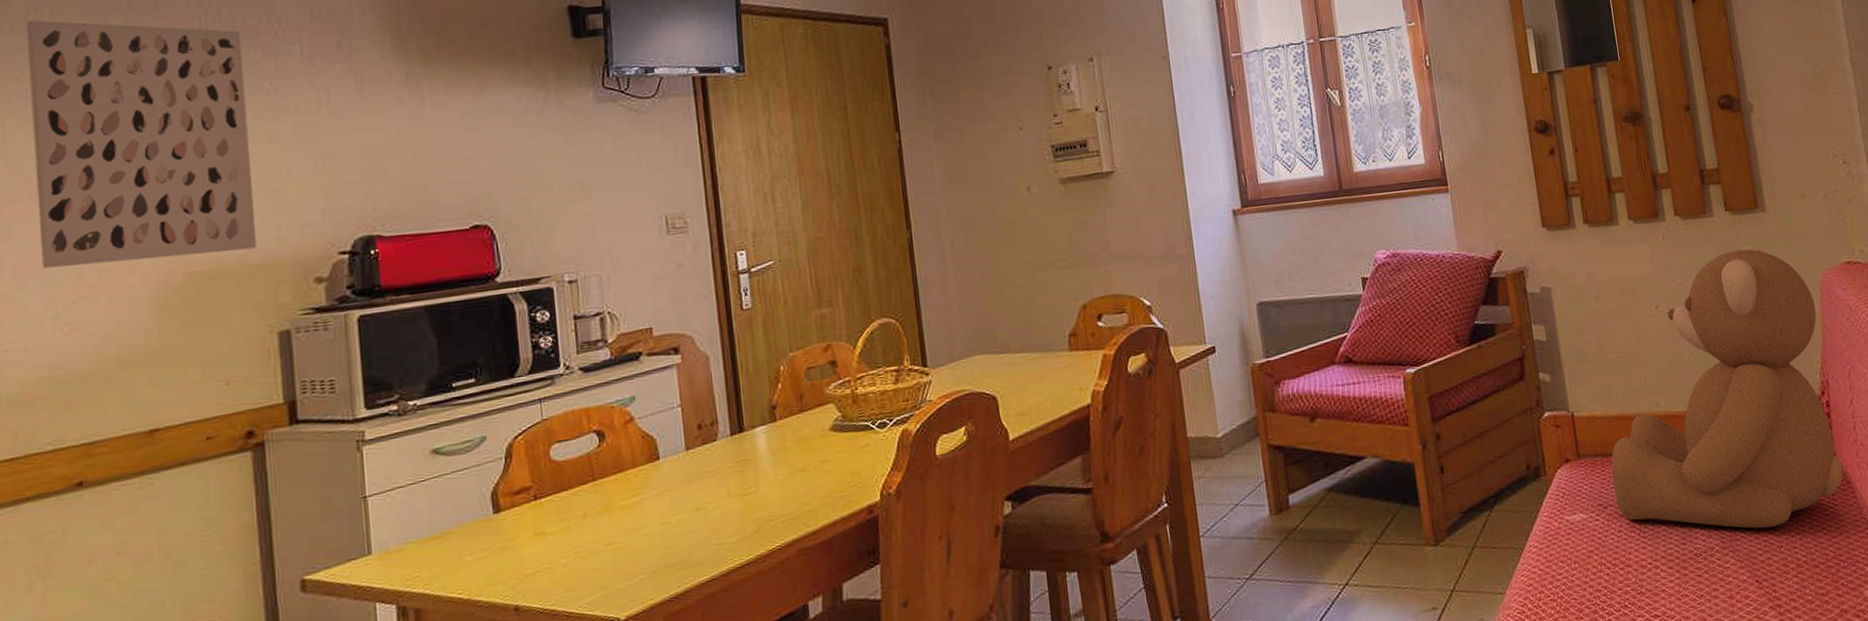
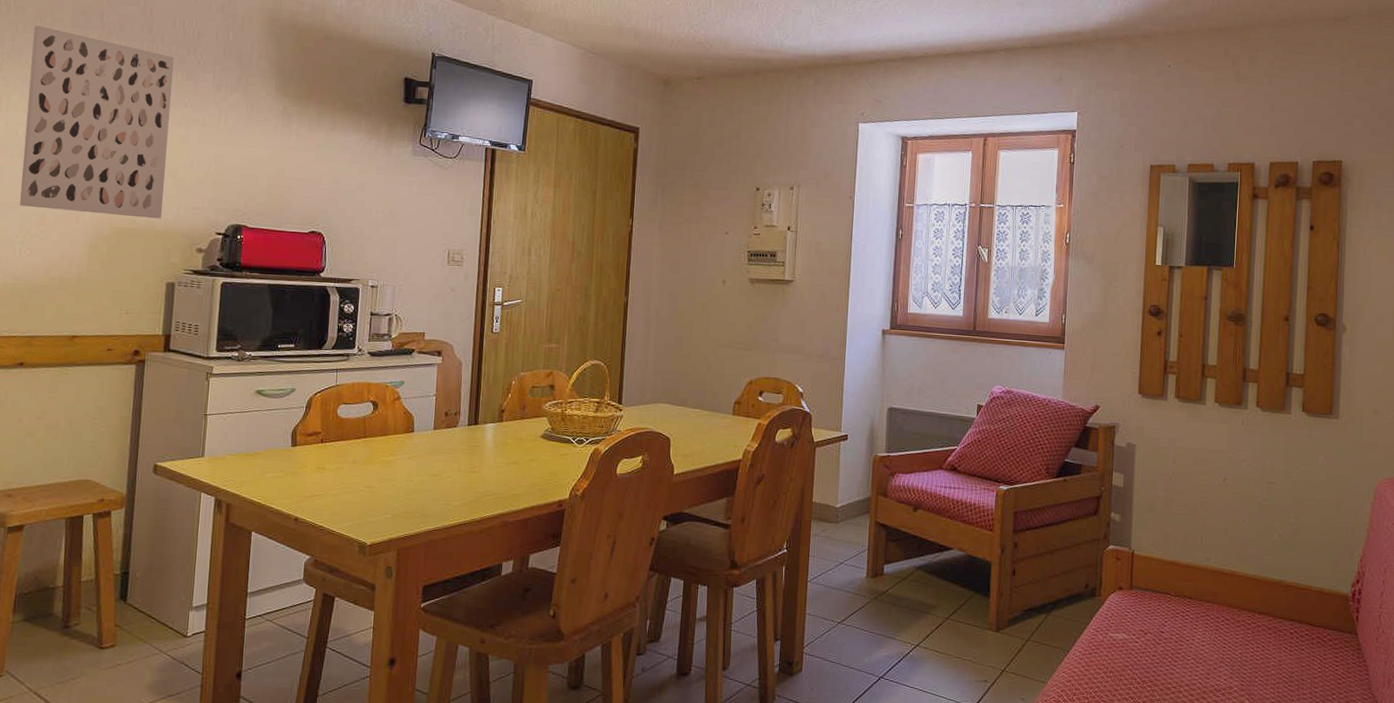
teddy bear: present [1611,245,1843,529] -> none [1155,445,1367,683]

